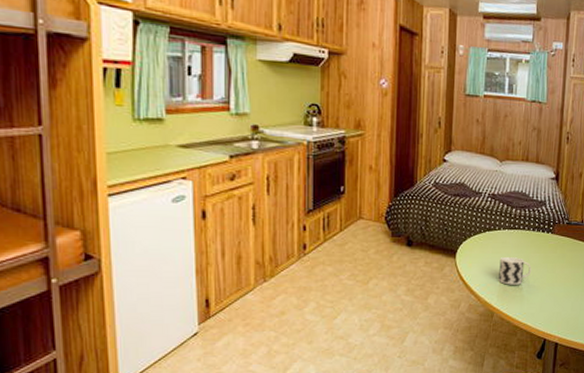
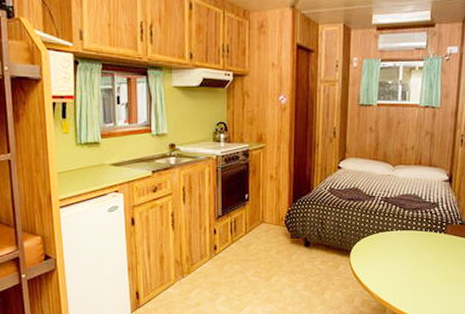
cup: present [498,257,532,285] -> none [391,256,424,282]

